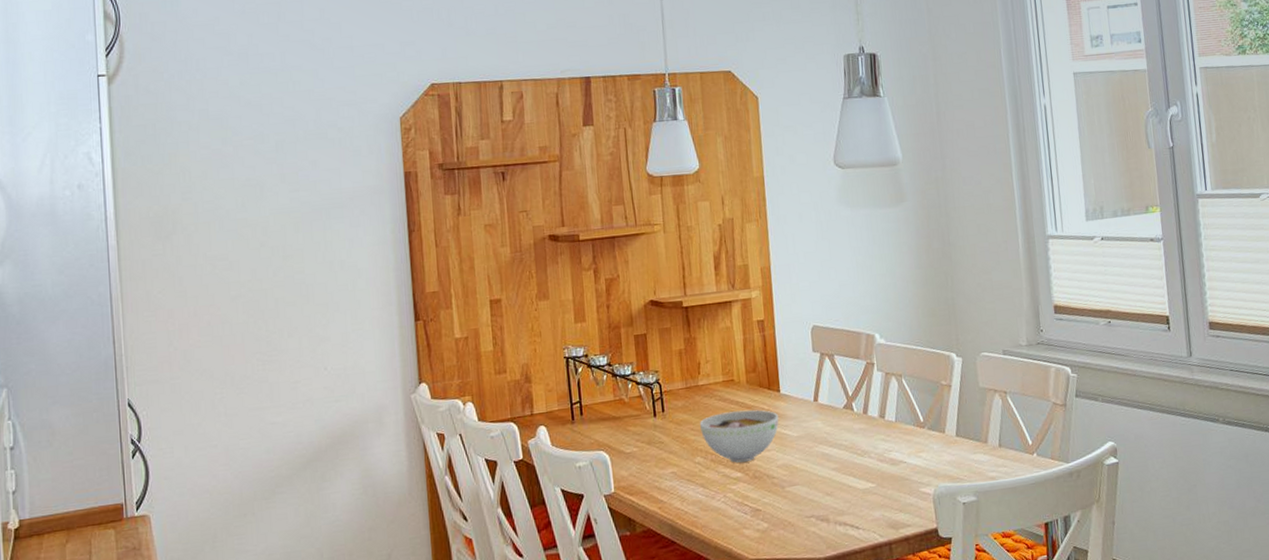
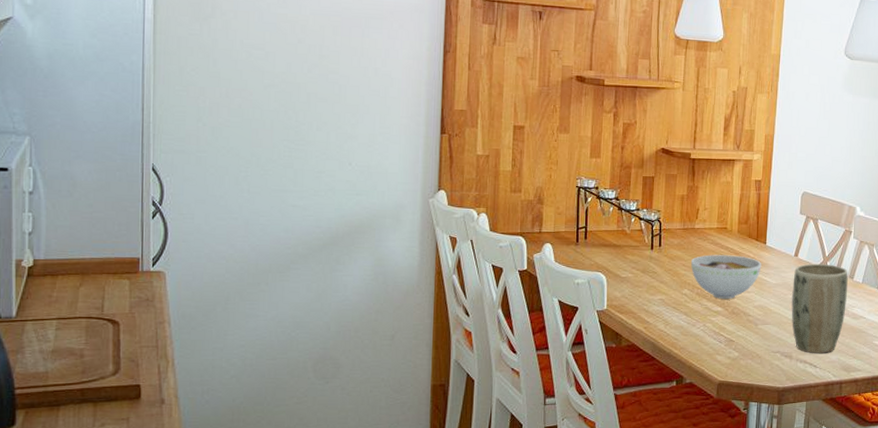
plant pot: none [816,405,882,513] -> present [791,263,848,353]

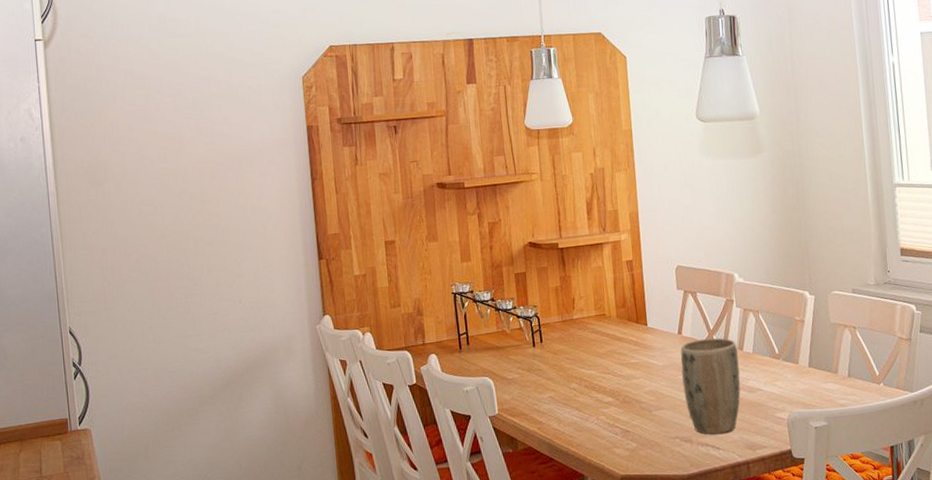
bowl: present [690,255,762,299] -> none [574,341,647,389]

